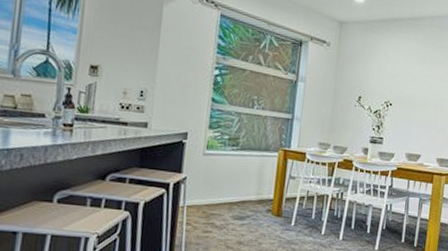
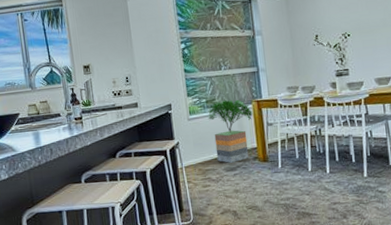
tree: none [226,141,278,211] -> present [207,99,254,163]

